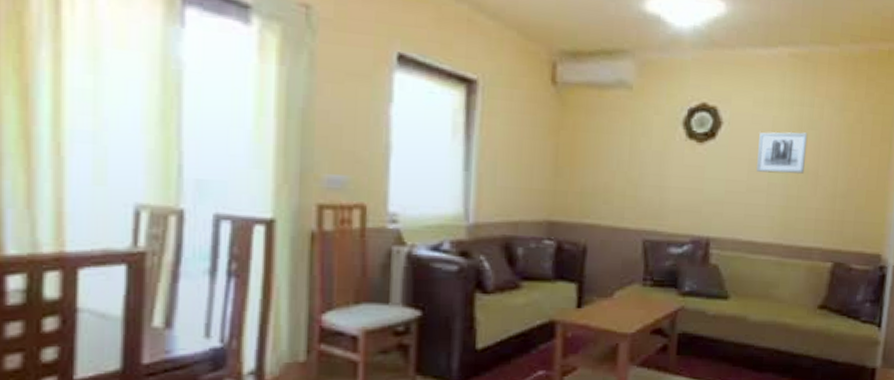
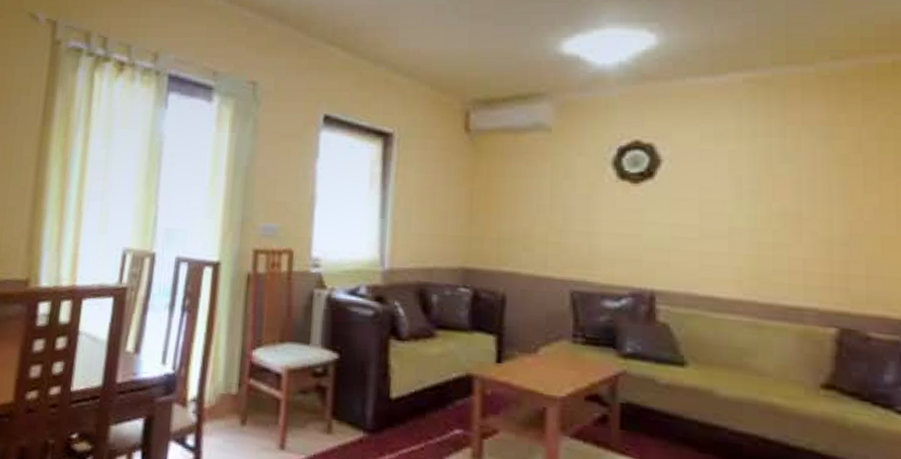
wall art: present [757,132,808,175] -> none [712,167,781,217]

